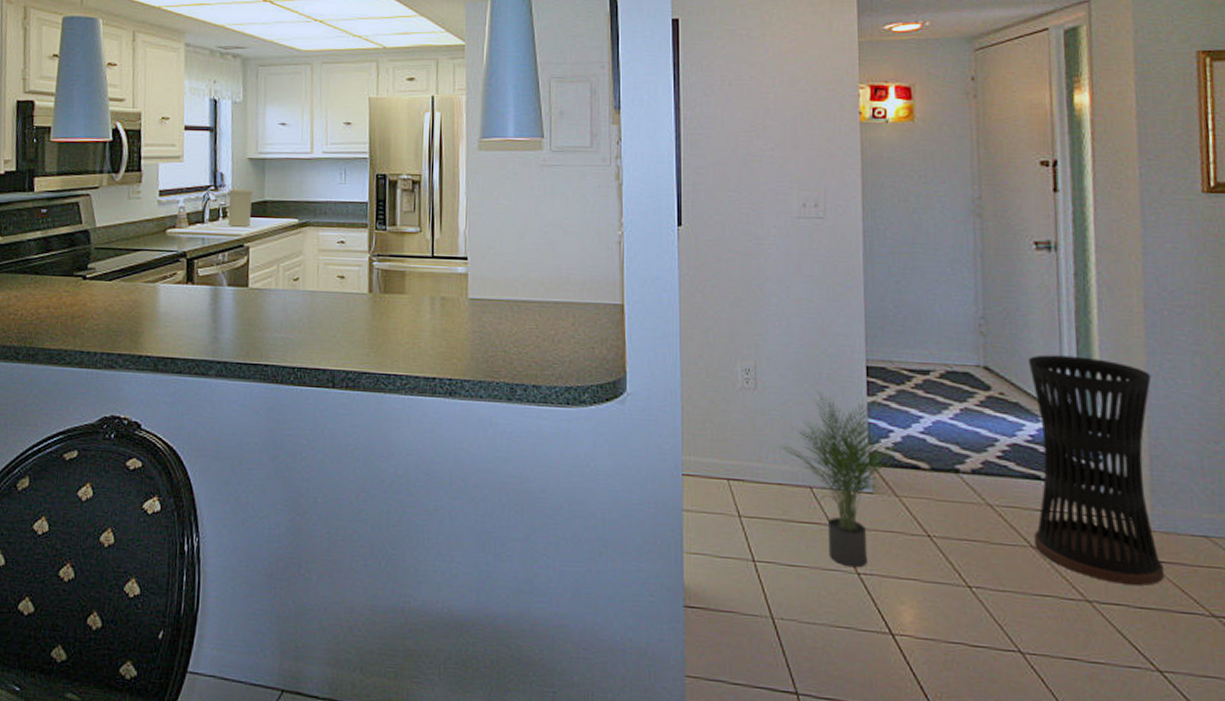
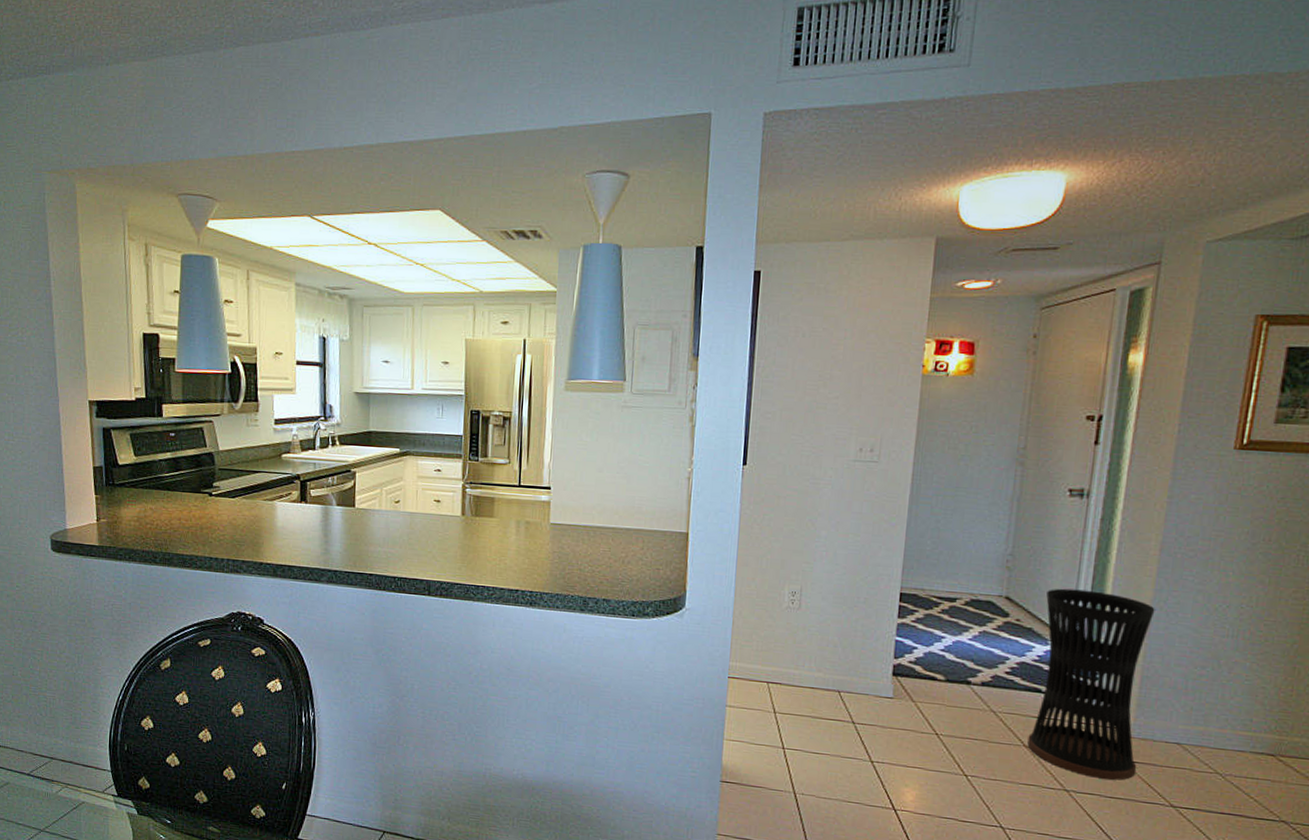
canister: present [227,189,254,227] -> none [336,420,359,454]
potted plant: present [779,391,898,568] -> none [815,612,919,757]

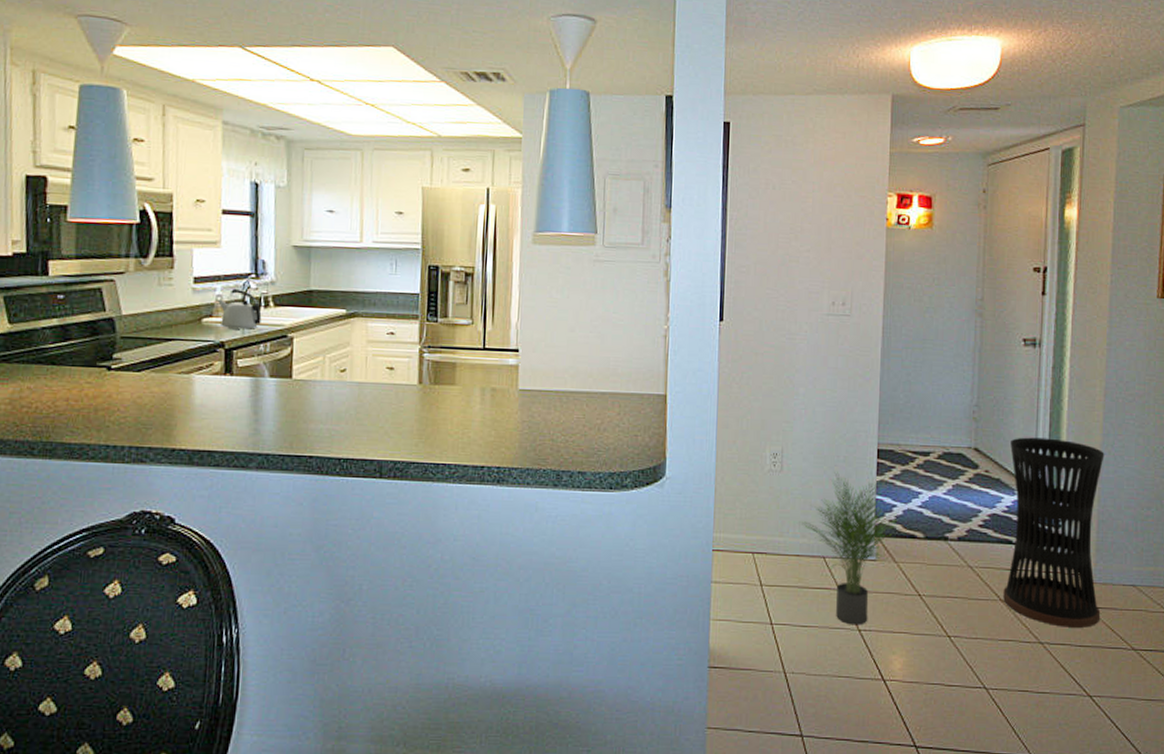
kettle: none [293,429,330,465] -> present [217,288,262,330]
potted plant: none [815,612,919,757] -> present [799,472,899,625]

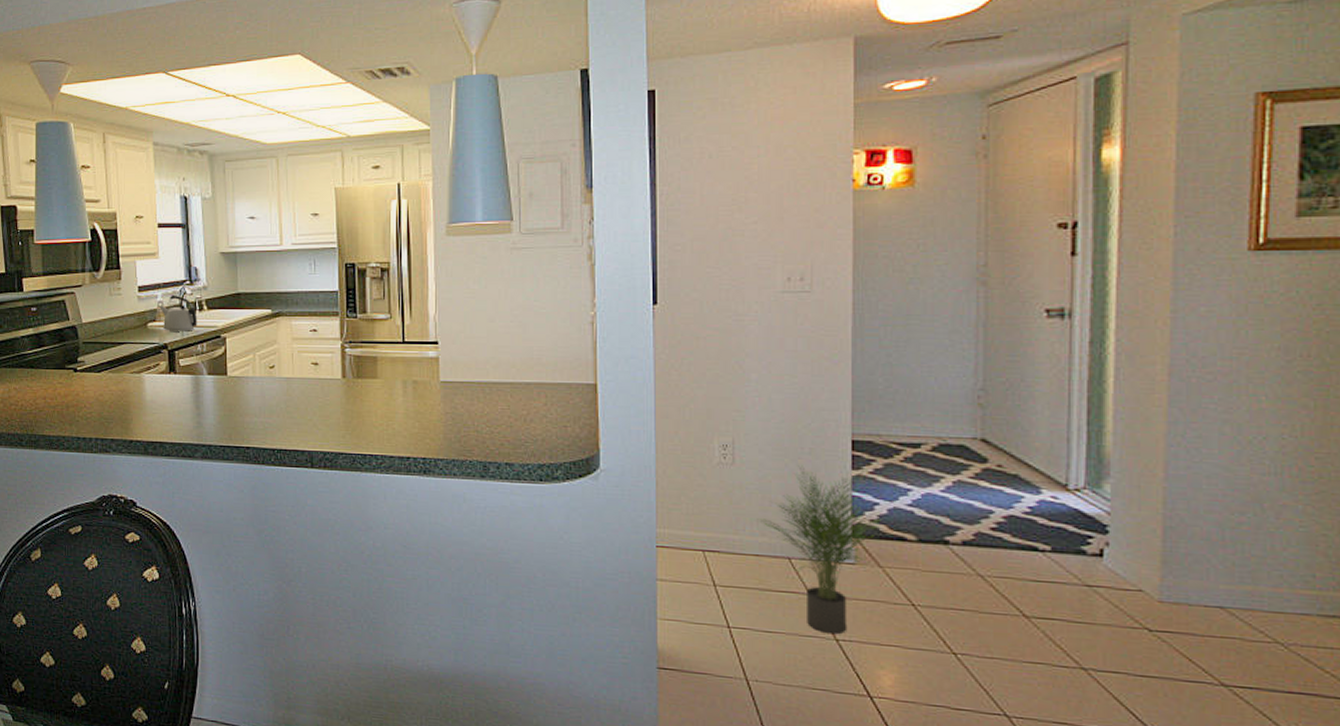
umbrella stand: present [1003,437,1105,628] -> none [1028,426,1171,655]

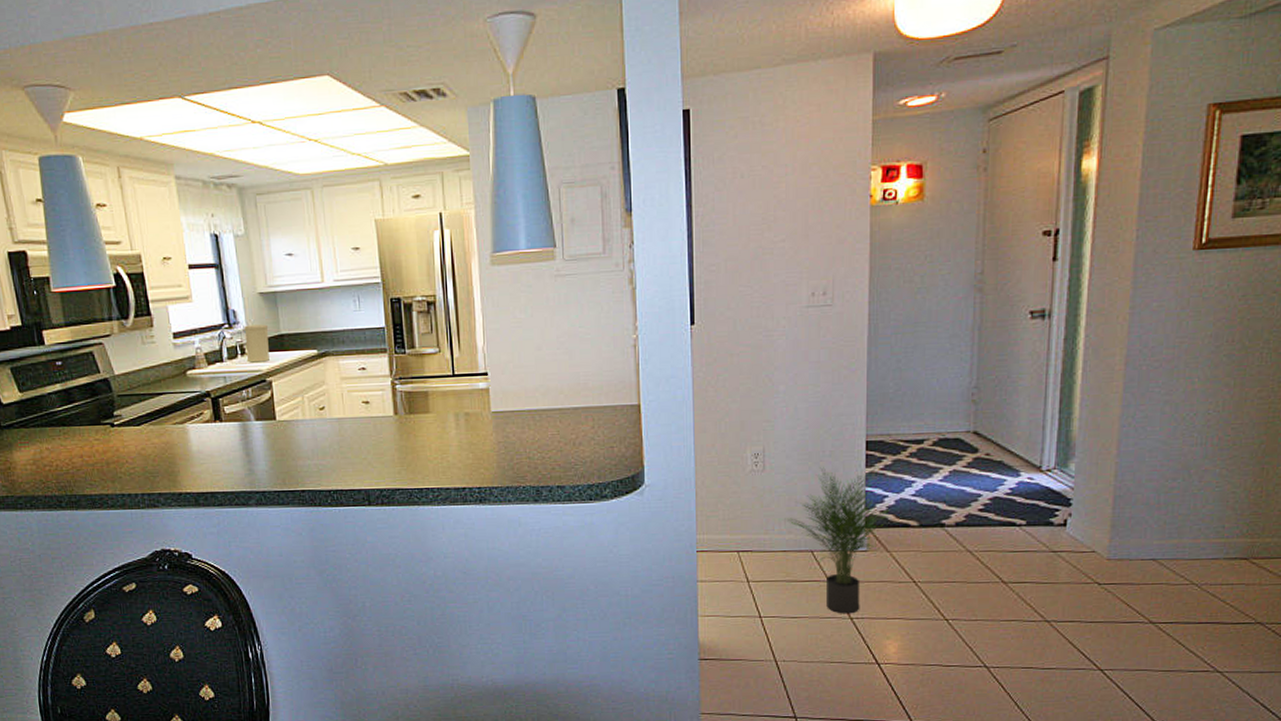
kettle: present [158,294,197,333] -> none [197,339,240,380]
canister: none [204,283,227,319] -> present [244,324,270,363]

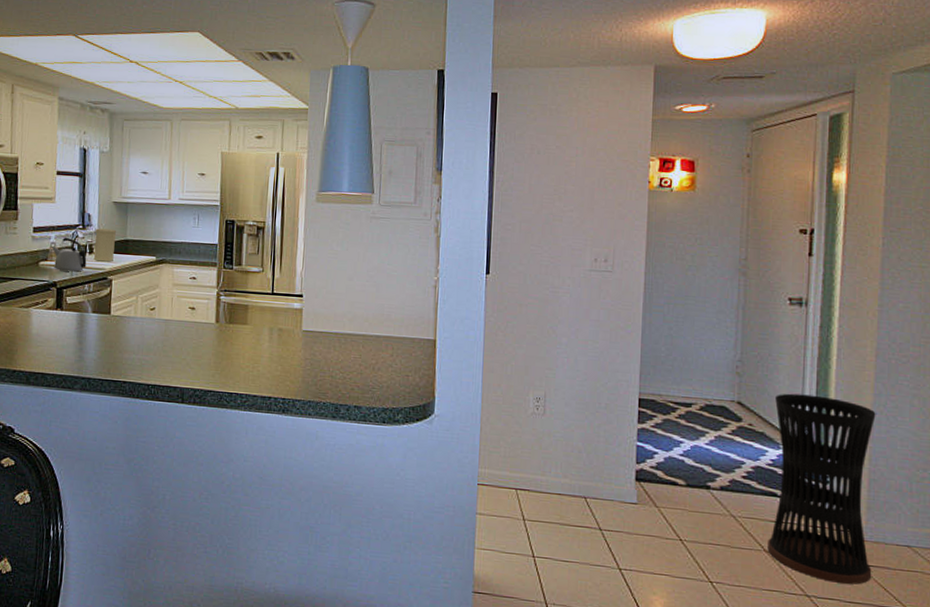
kettle: none [197,339,240,380] -> present [51,237,87,272]
potted plant: present [784,465,891,614] -> none [561,418,660,564]
umbrella stand: none [1006,414,1124,605] -> present [767,393,876,585]

